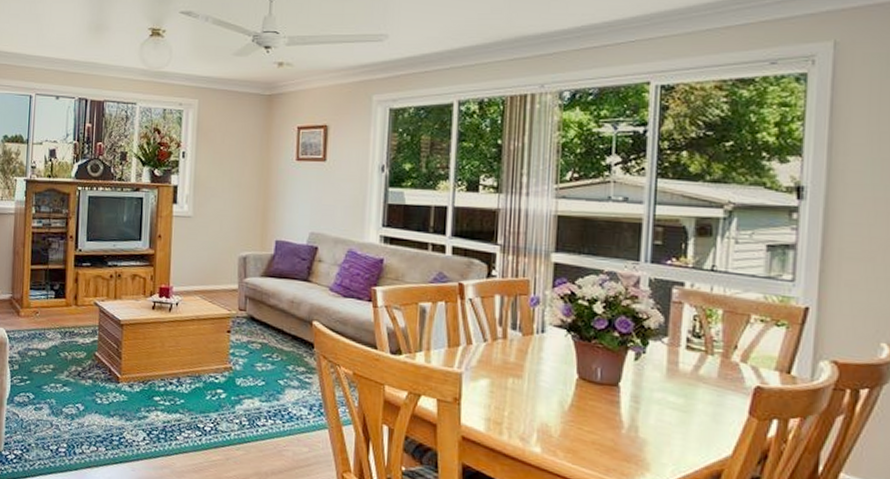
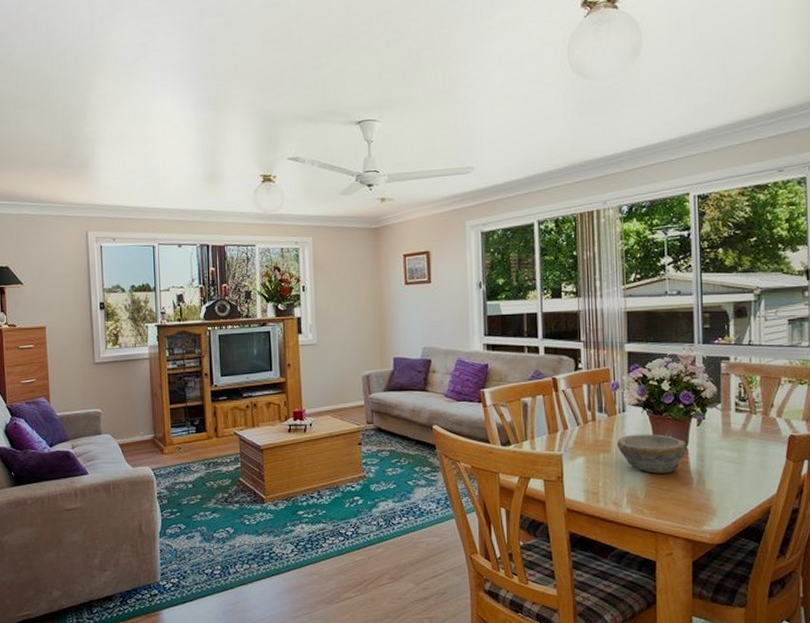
bowl: none [531,360,619,412] -> present [617,434,687,474]

